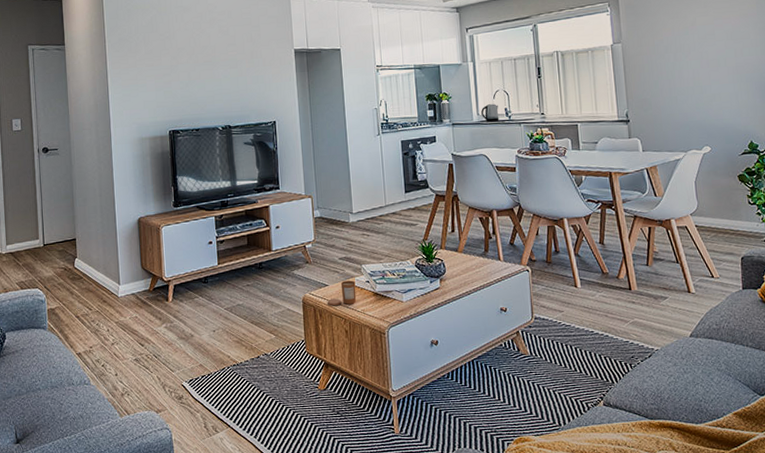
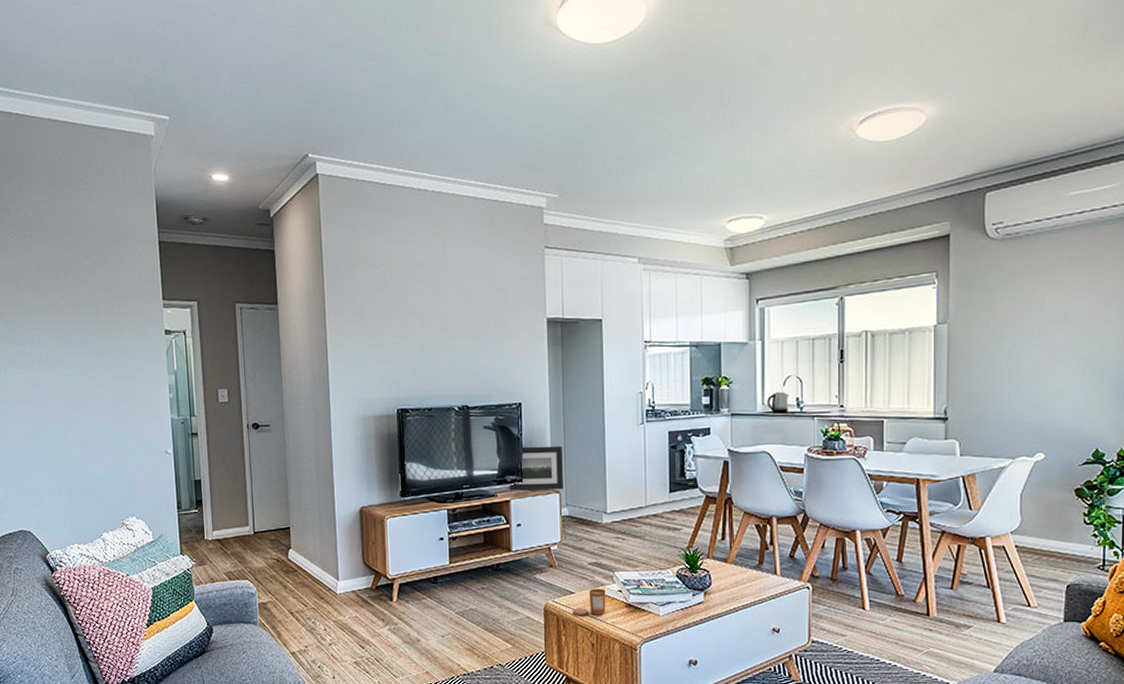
picture frame: none [267,156,315,198] -> present [509,446,563,491]

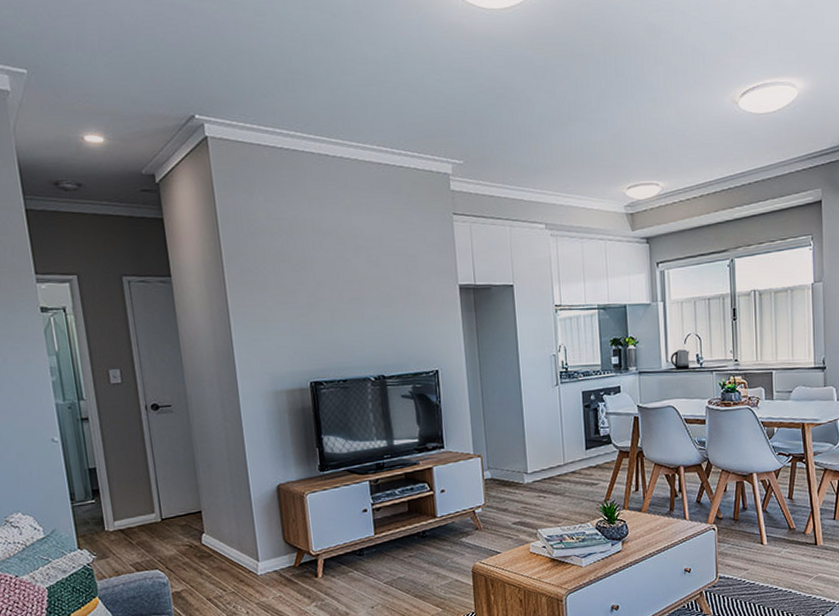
picture frame: present [509,446,563,491] -> none [430,410,485,458]
candle: present [572,588,606,616] -> none [499,546,532,575]

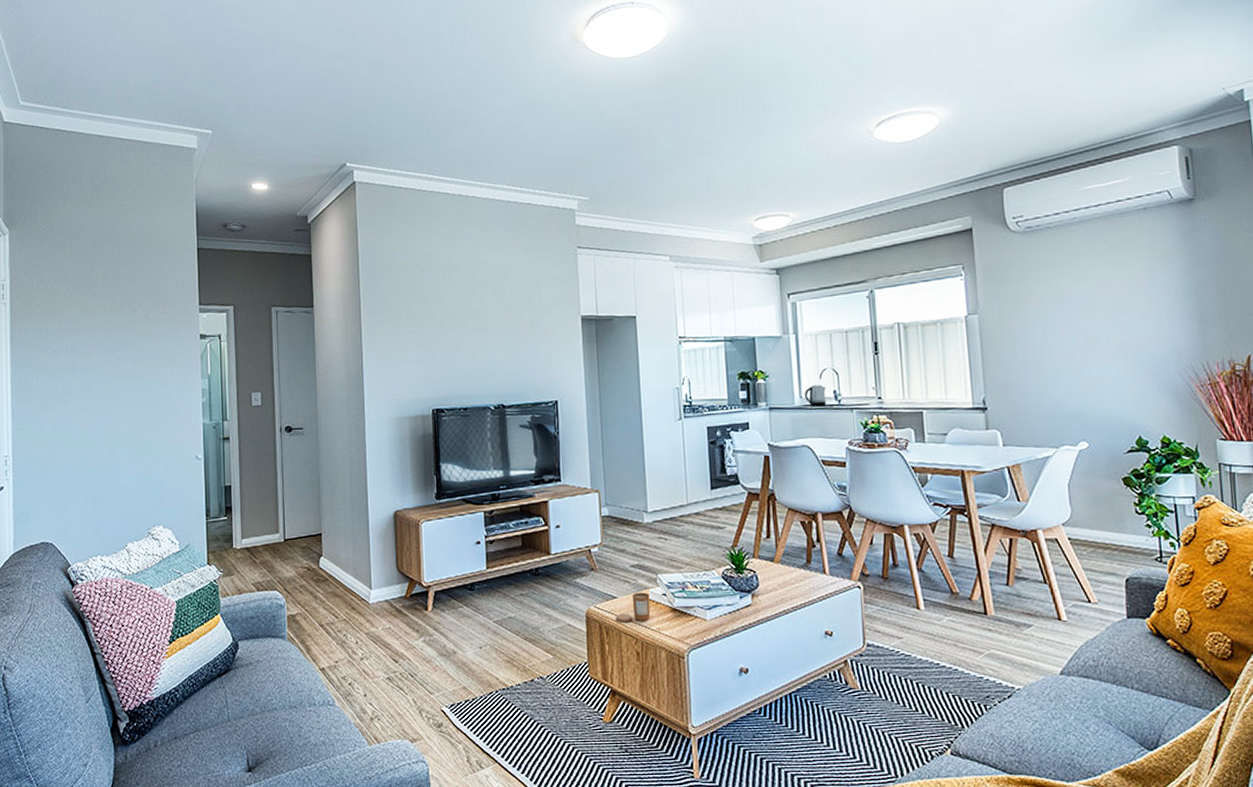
candle: none [499,546,532,575] -> present [615,592,651,623]

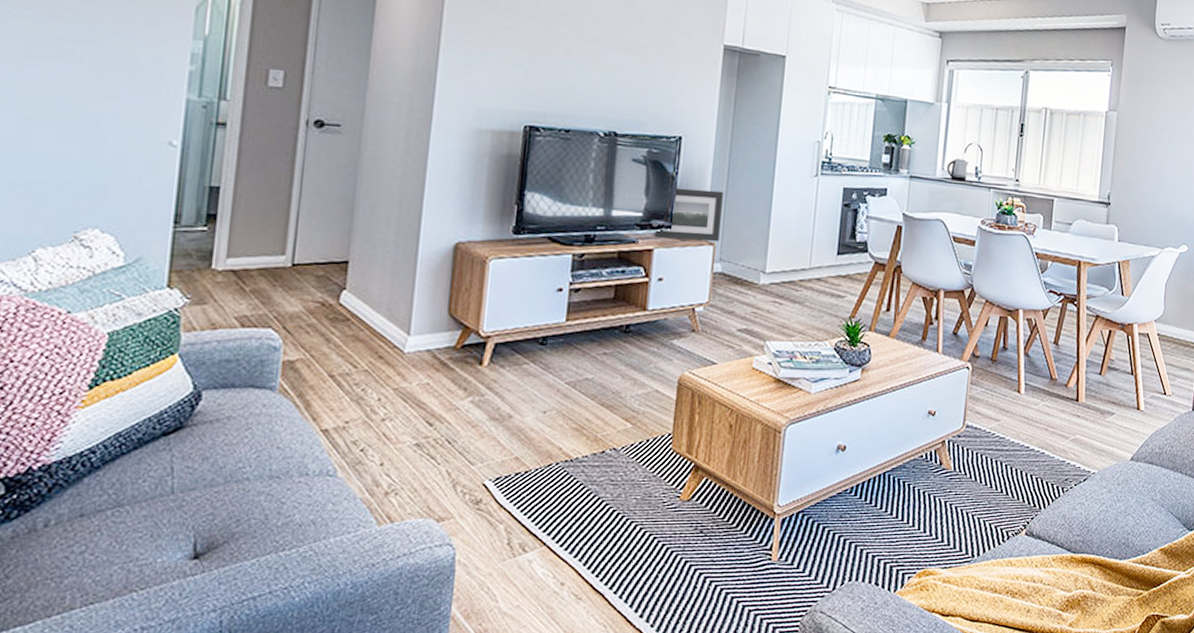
picture frame: none [547,443,602,491] -> present [654,187,724,242]
candle: present [615,592,651,623] -> none [711,359,754,392]

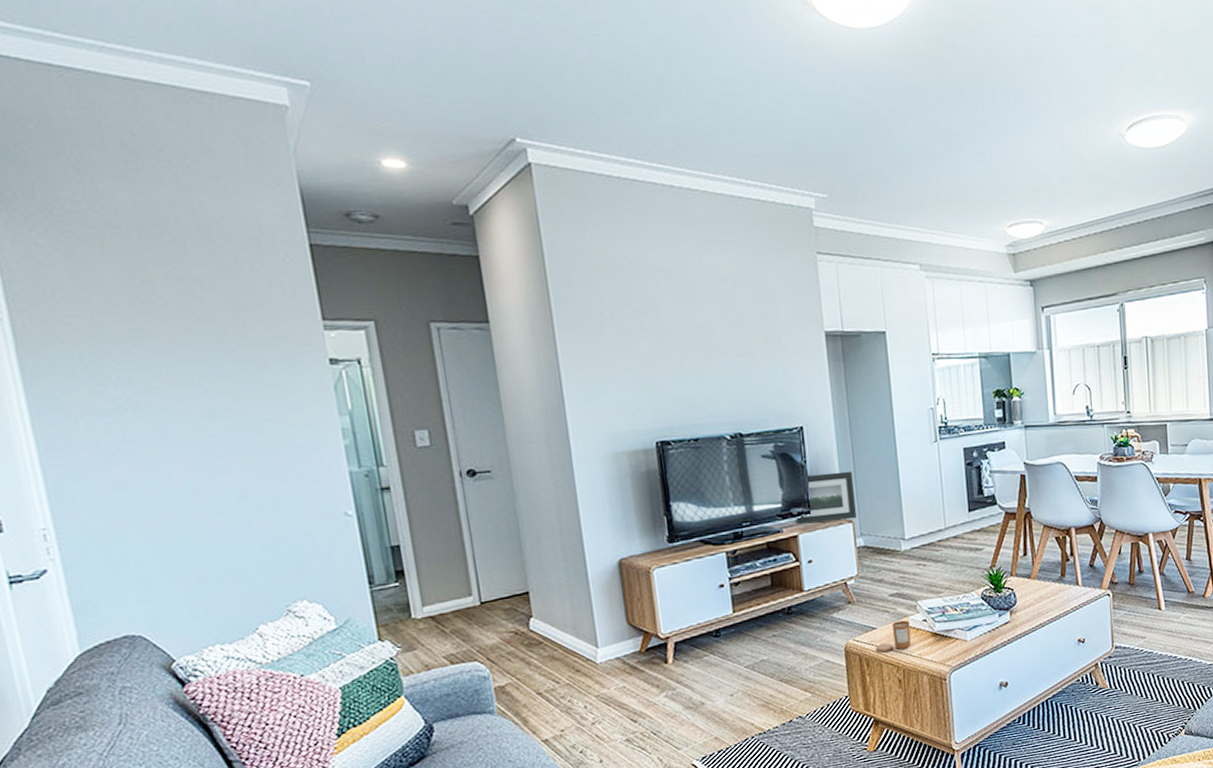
candle: none [711,359,754,392] -> present [875,620,911,653]
kettle: present [947,158,968,182] -> none [1059,401,1080,424]

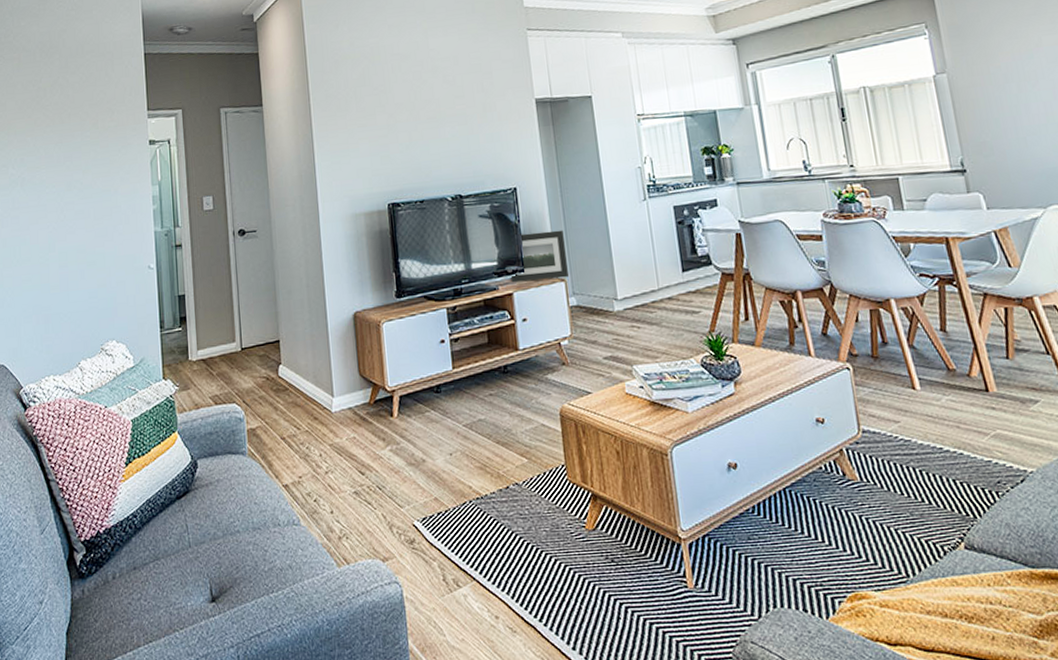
candle: present [875,620,911,653] -> none [591,386,628,420]

